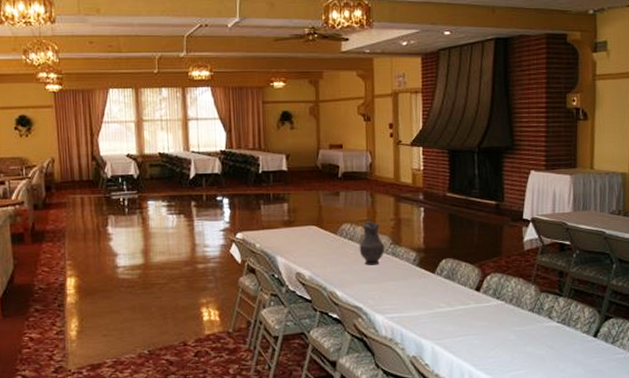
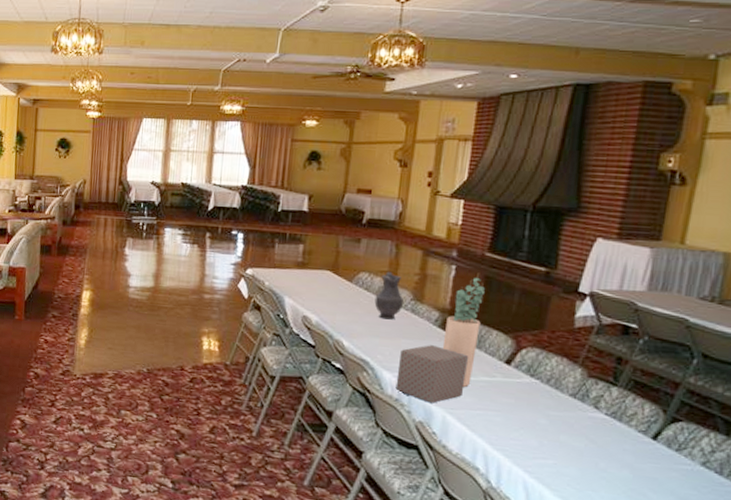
gift box: none [388,283,446,338] -> present [395,345,469,404]
vase: none [422,212,451,319] -> present [442,273,486,388]

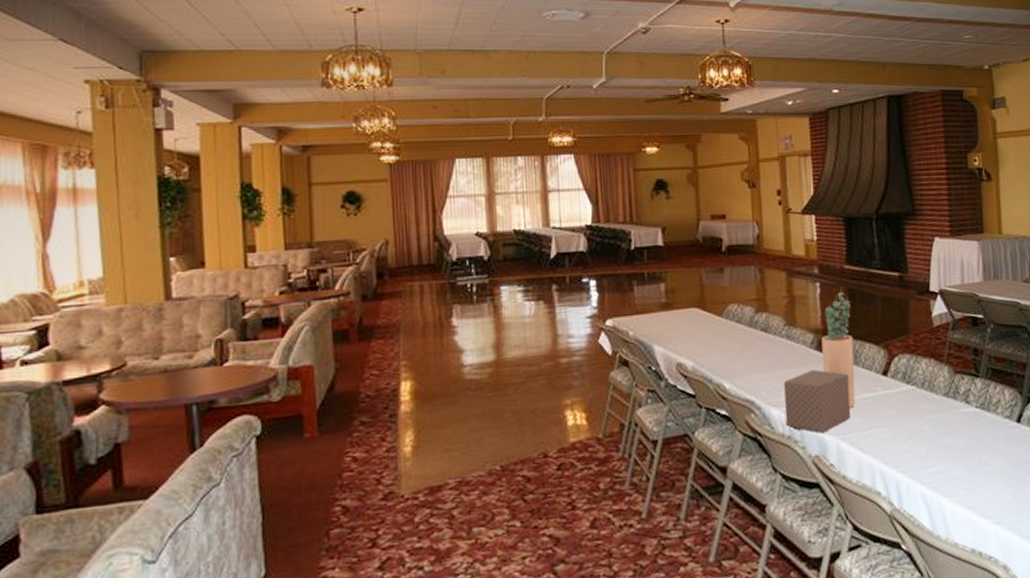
pitcher: present [374,271,404,320] -> none [748,298,777,351]

